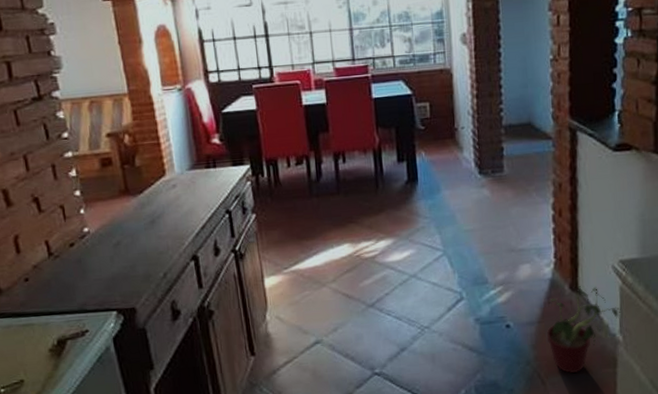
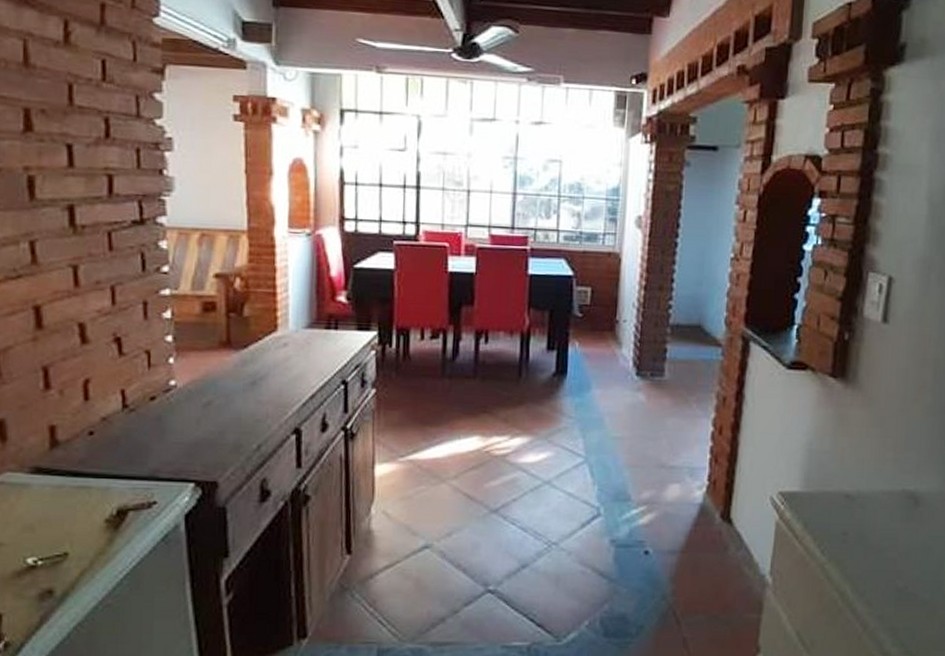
potted plant: present [547,285,621,373] -> none [689,515,774,614]

